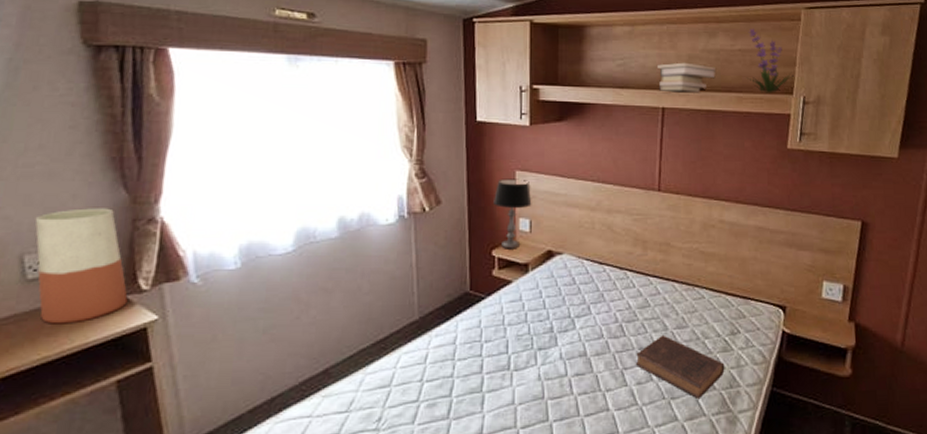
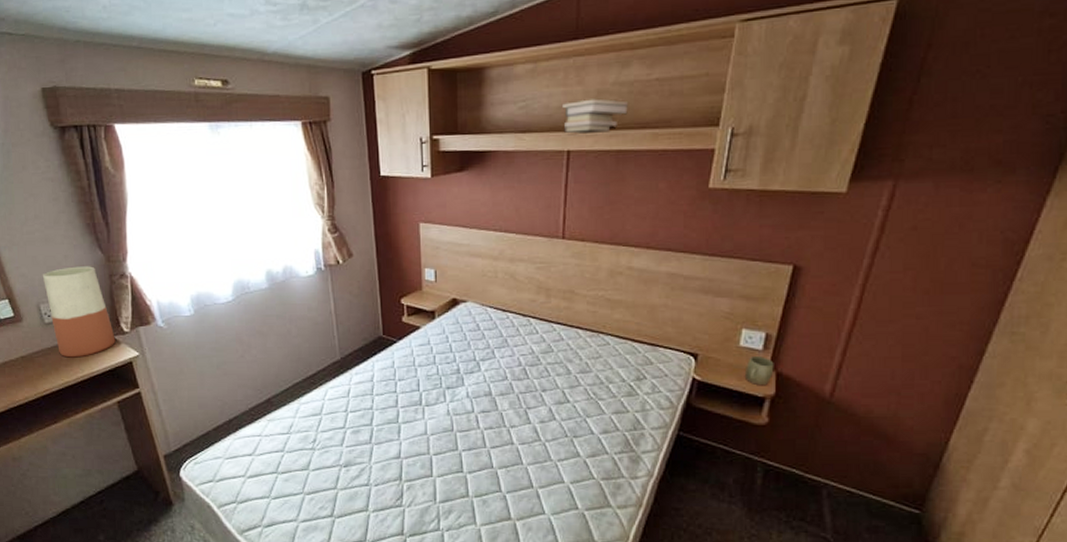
table lamp: present [493,178,532,249] -> none [400,230,436,298]
book: present [635,334,725,398] -> none [538,378,629,438]
plant: present [746,28,794,93] -> none [663,52,721,127]
mug: none [828,308,853,337] -> present [744,357,774,386]

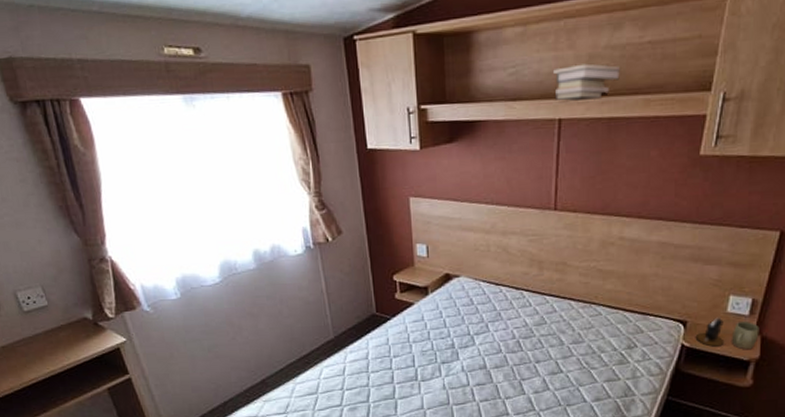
vase: present [42,266,116,358] -> none [16,251,101,346]
alarm clock: none [708,351,736,382] -> present [696,317,724,347]

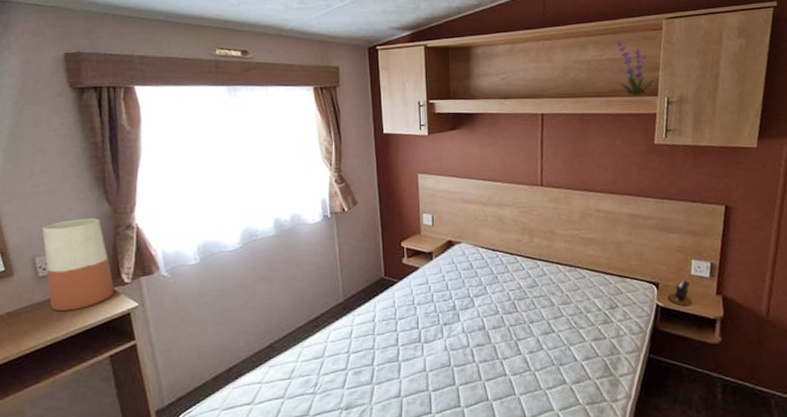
vase: none [16,251,101,346] -> present [41,218,115,312]
books: present [552,63,620,102] -> none [535,73,588,101]
plant: none [656,12,714,93] -> present [615,39,658,96]
mug: present [731,322,760,350] -> none [697,283,721,309]

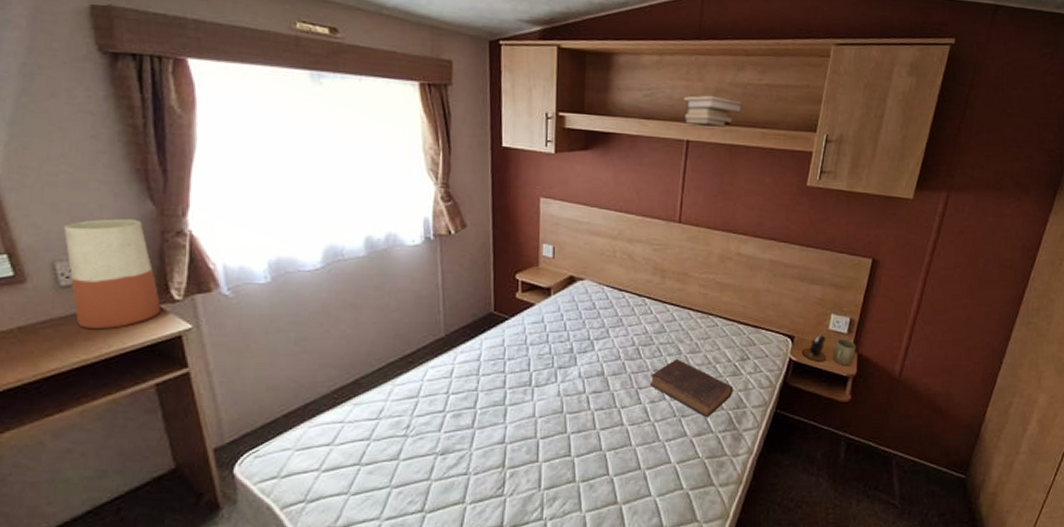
book: none [527,310,606,364] -> present [649,358,733,417]
books: none [535,73,588,101] -> present [683,95,741,128]
plant: present [615,39,658,96] -> none [771,63,819,130]
mug: none [697,283,721,309] -> present [832,339,856,366]

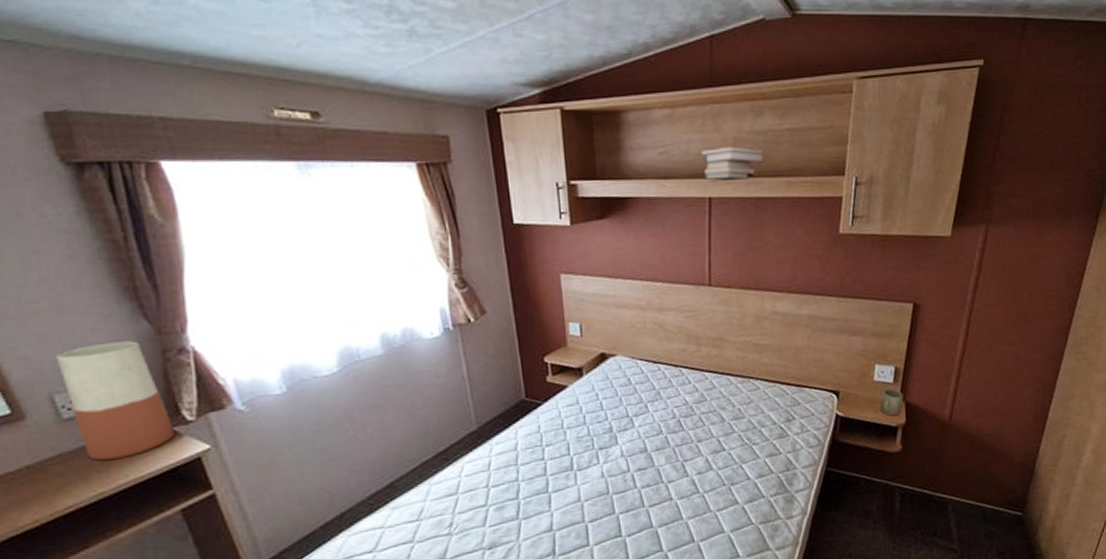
book: present [649,358,733,417] -> none [694,426,782,483]
alarm clock: present [802,334,826,362] -> none [849,386,873,415]

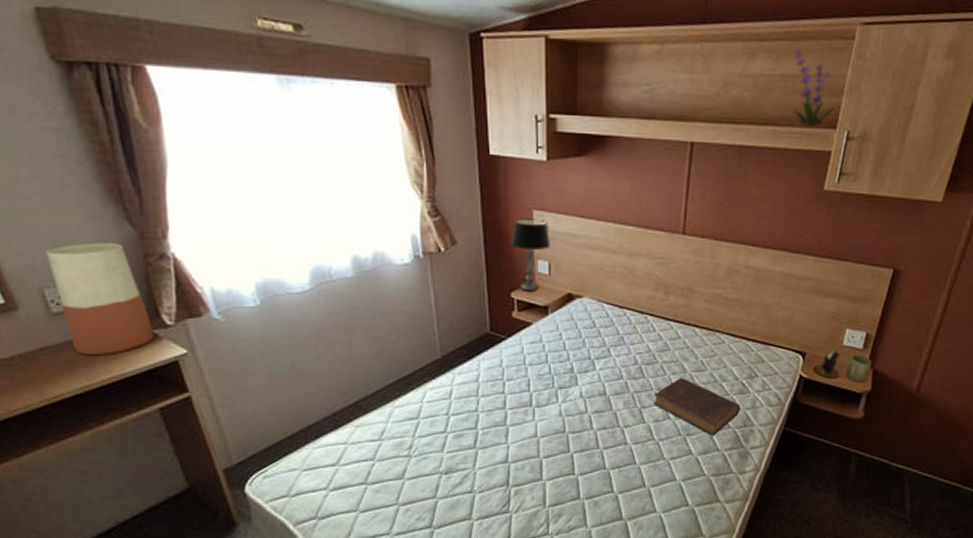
table lamp: none [540,282,580,355] -> present [511,218,551,292]
book: none [694,426,782,483] -> present [653,377,740,435]
books: present [700,146,764,181] -> none [686,89,752,127]
plant: none [795,104,846,176] -> present [786,48,840,127]
alarm clock: none [849,386,873,415] -> present [814,350,840,379]

